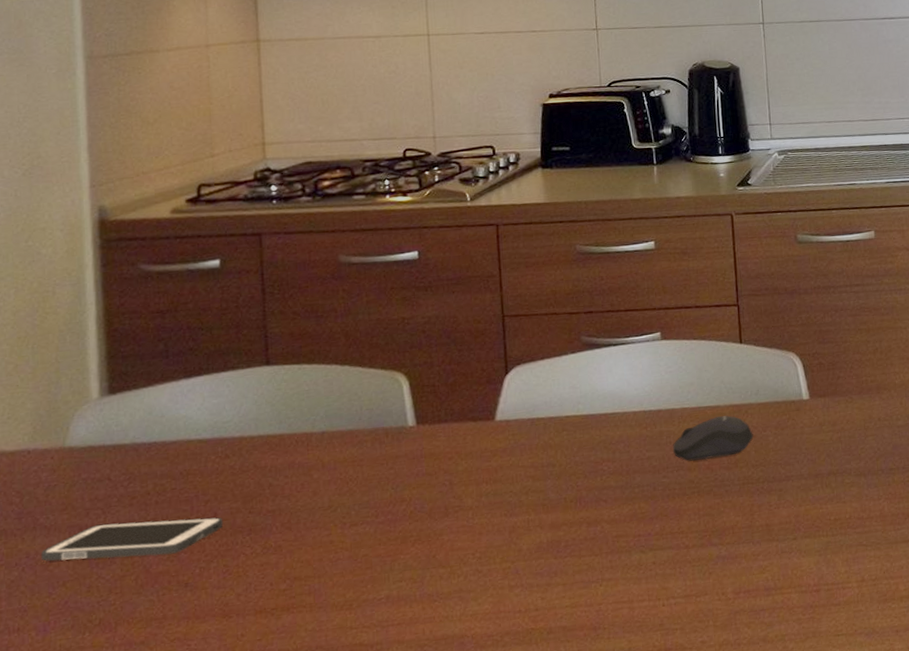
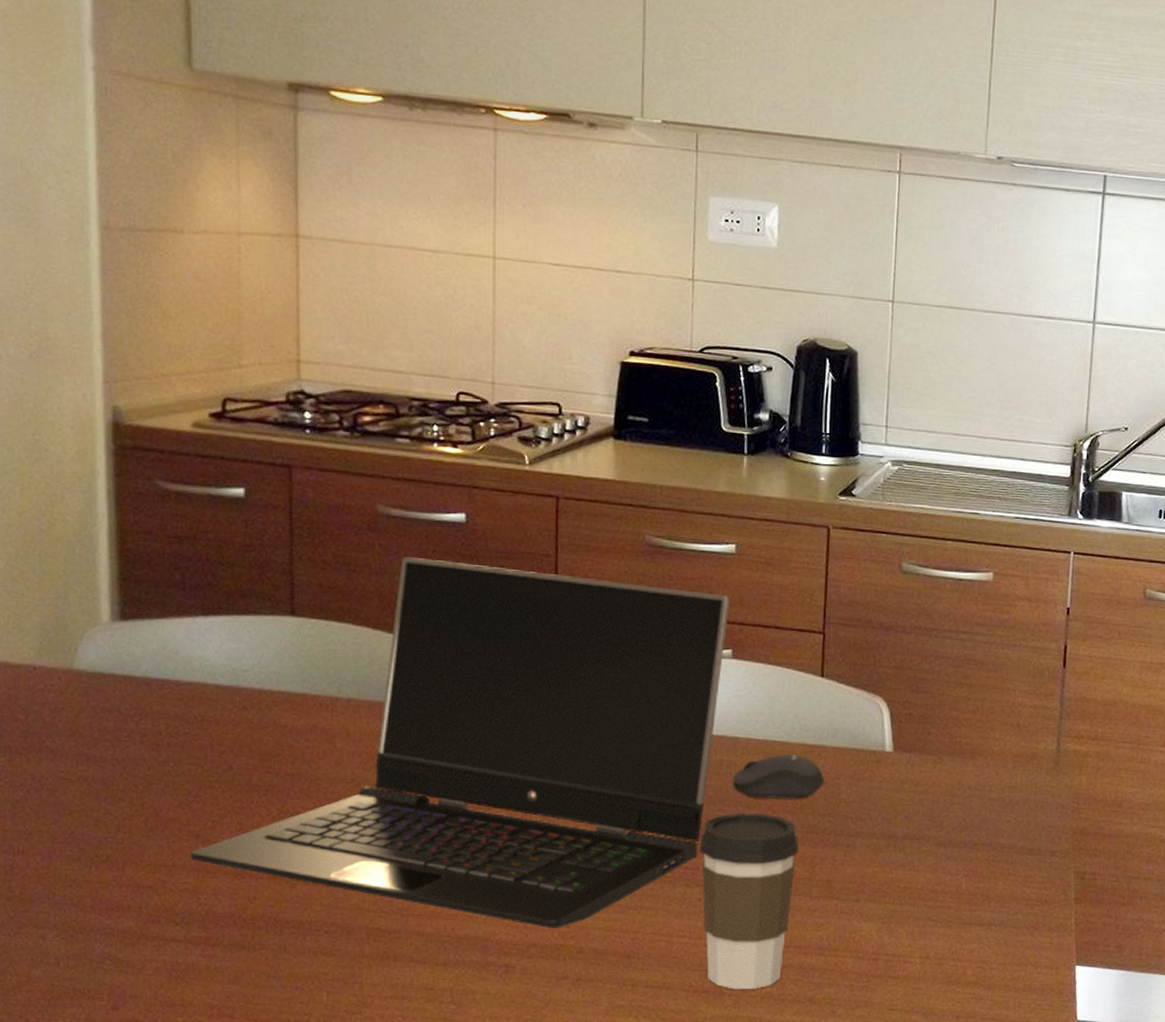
cell phone: present [41,517,224,561] -> none [47,757,239,802]
laptop computer: none [179,285,655,615] -> present [189,556,730,928]
coffee cup: none [649,473,738,643] -> present [699,813,799,990]

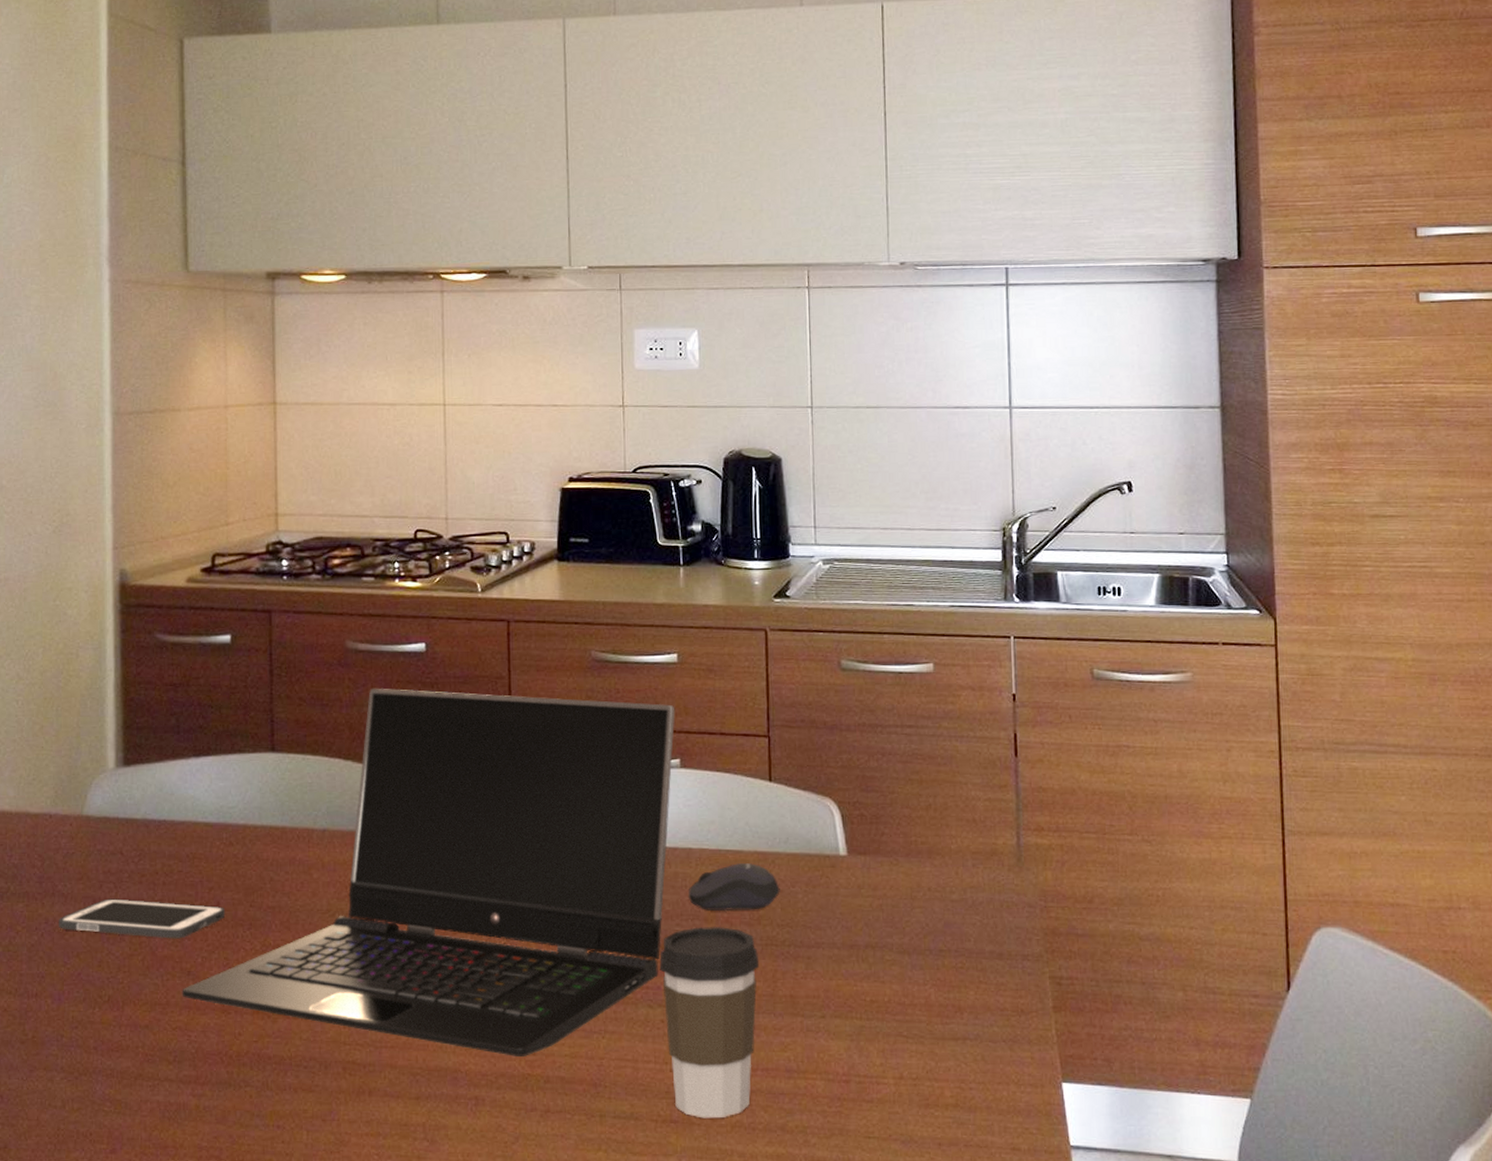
cell phone: none [47,757,239,802] -> present [59,898,226,939]

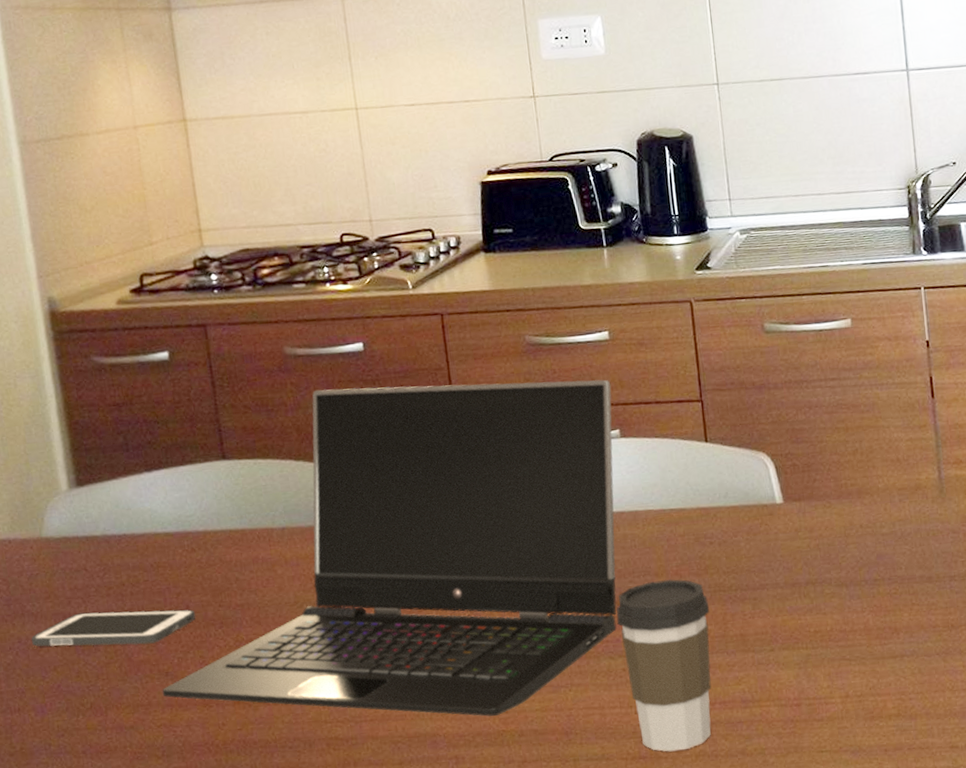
computer mouse: present [688,863,780,911] -> none [638,519,724,566]

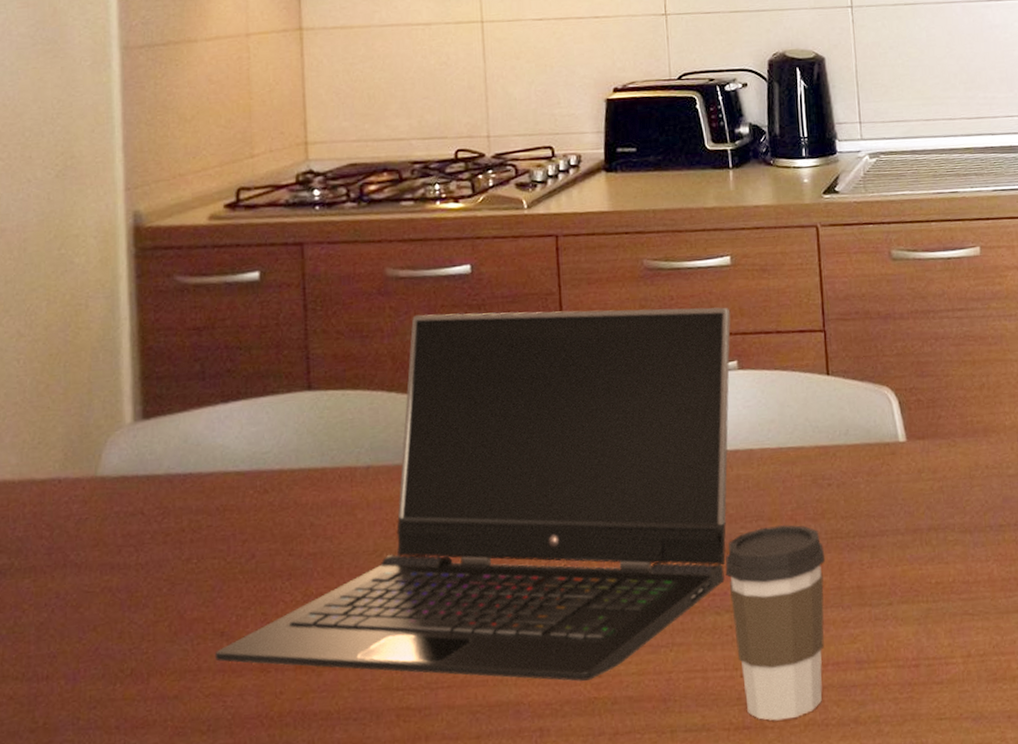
cell phone: present [31,609,196,647] -> none [72,559,262,603]

